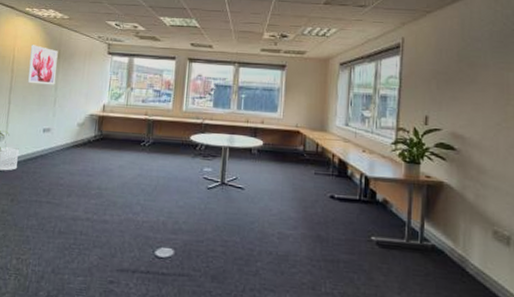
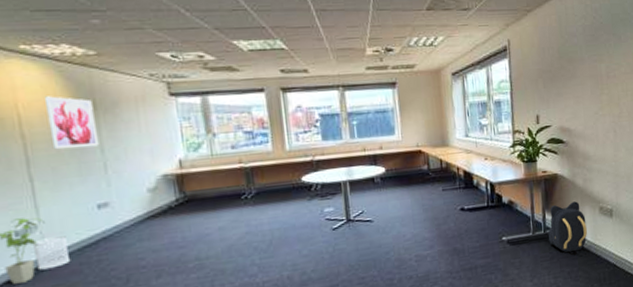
backpack: none [426,216,474,275] -> present [548,201,587,253]

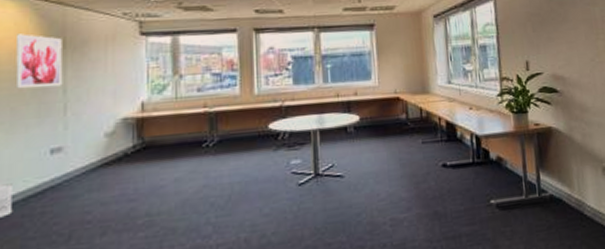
backpack: present [548,201,587,253] -> none [544,159,590,222]

